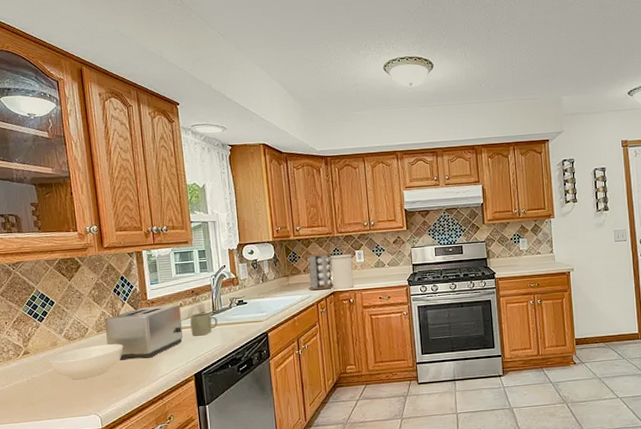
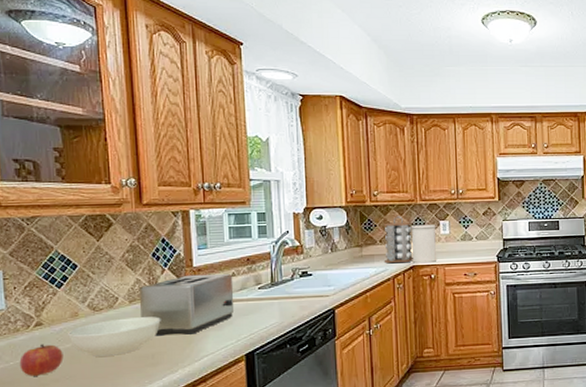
fruit: none [12,369,47,397] -> present [19,343,64,376]
mug: present [190,313,218,336] -> none [243,284,276,311]

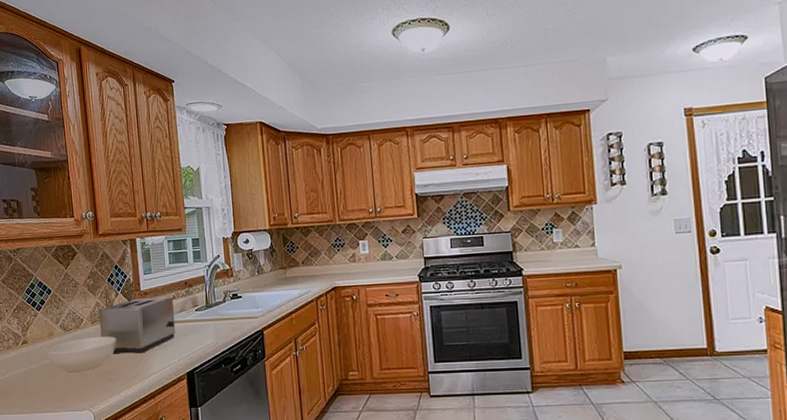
fruit: present [19,343,64,376] -> none [12,359,44,388]
spice rack: present [383,216,413,264] -> none [305,237,335,285]
canister: present [411,225,436,264] -> none [331,245,357,285]

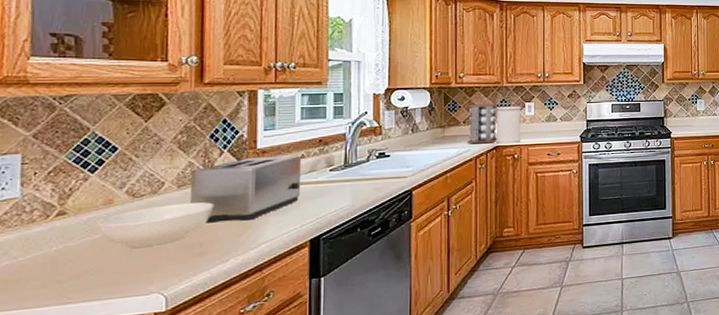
spice rack: none [305,237,335,285] -> present [468,97,498,144]
canister: none [331,245,357,285] -> present [495,106,522,144]

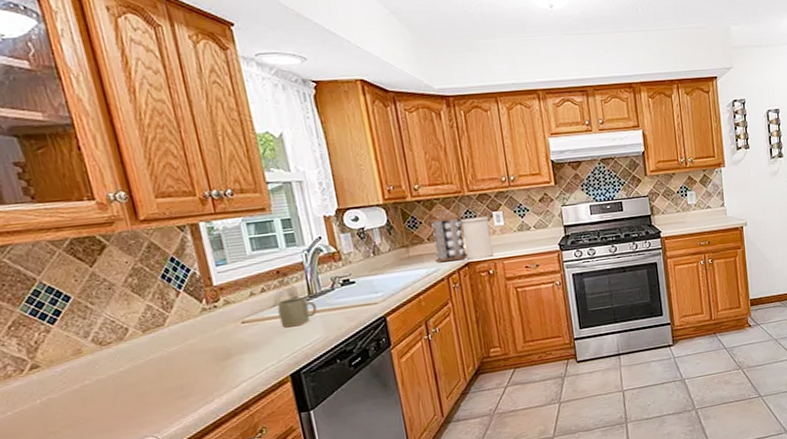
bowl: present [96,202,214,249] -> none [71,344,185,396]
toaster: present [190,155,302,223] -> none [152,289,270,366]
mug: none [312,166,349,194] -> present [277,297,317,328]

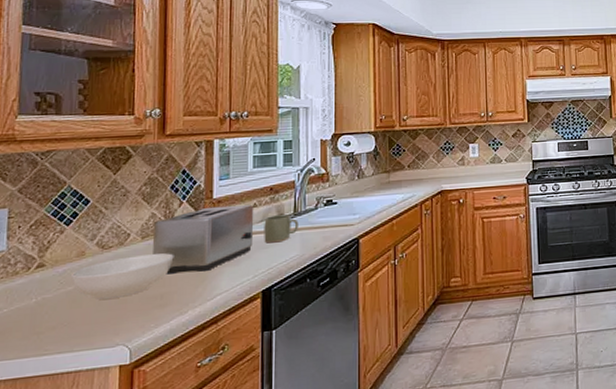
bowl: none [71,344,185,396] -> present [70,253,174,300]
toaster: none [152,289,270,366] -> present [153,204,254,275]
spice rack: present [429,210,467,263] -> none [412,140,442,189]
canister: present [460,216,493,260] -> none [440,148,466,189]

